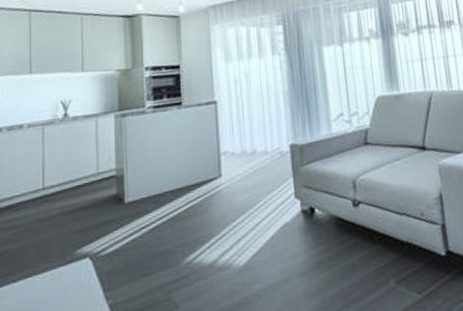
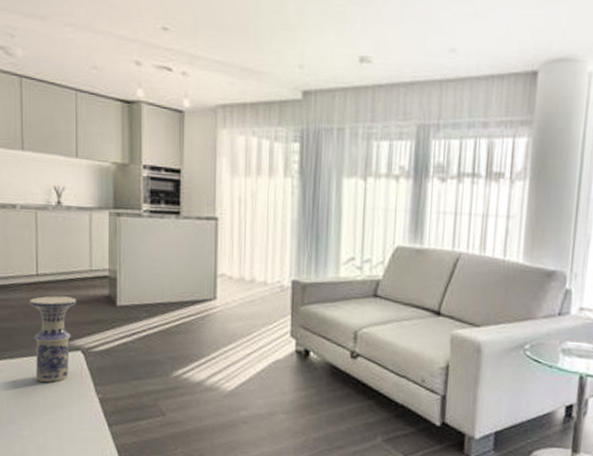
vase: none [34,203,84,302] -> present [29,295,77,383]

